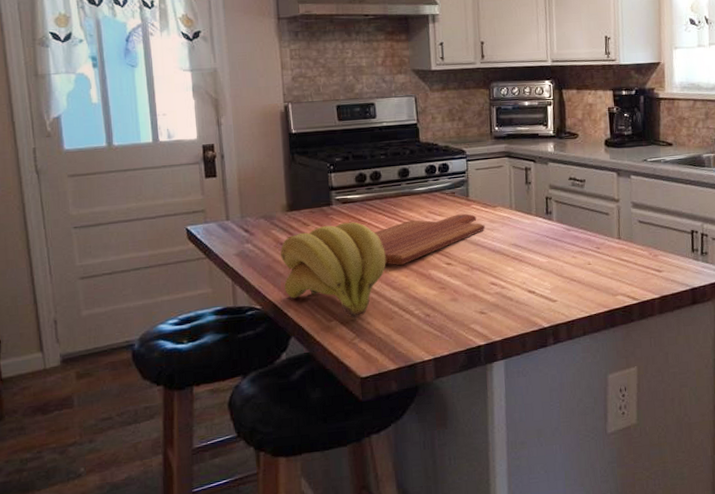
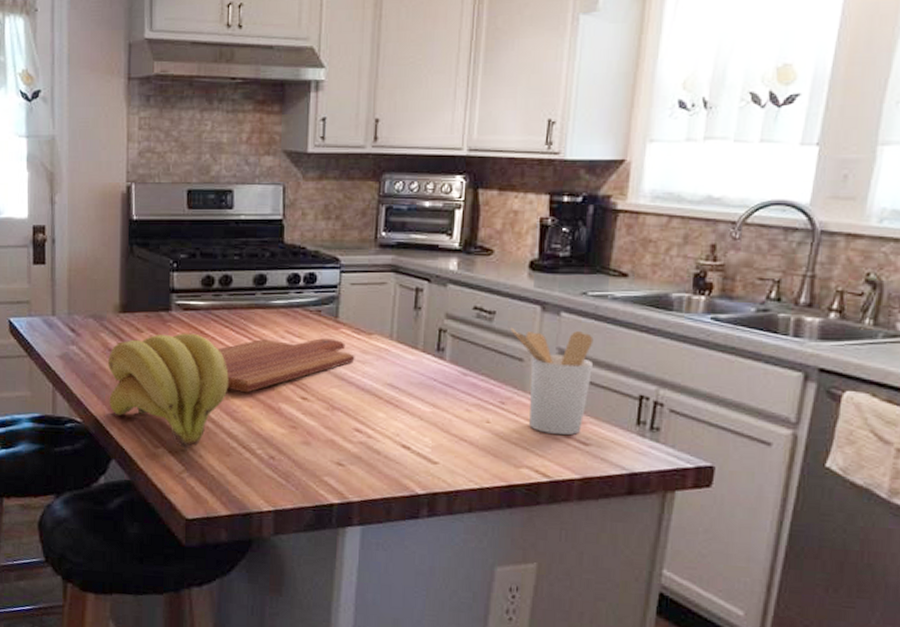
utensil holder: none [597,188,658,267] -> present [510,327,594,436]

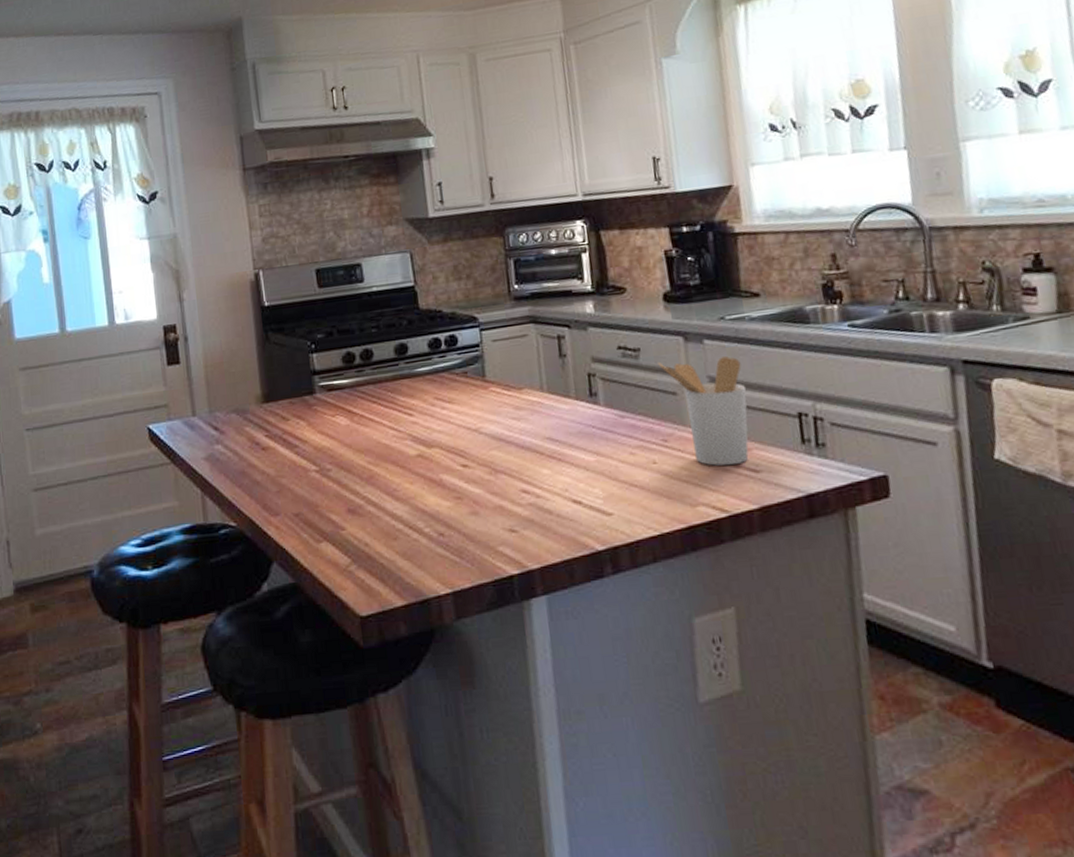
banana bunch: present [108,333,229,449] -> none [256,413,385,539]
cutting board: present [217,338,355,393] -> none [368,399,510,469]

